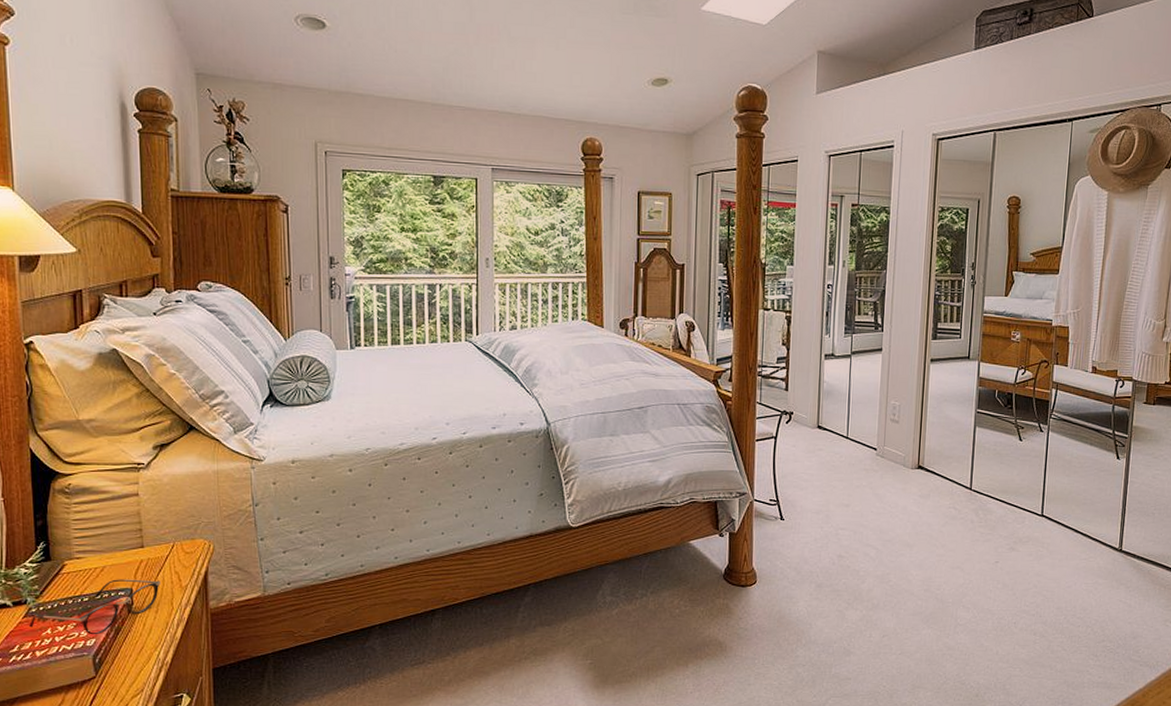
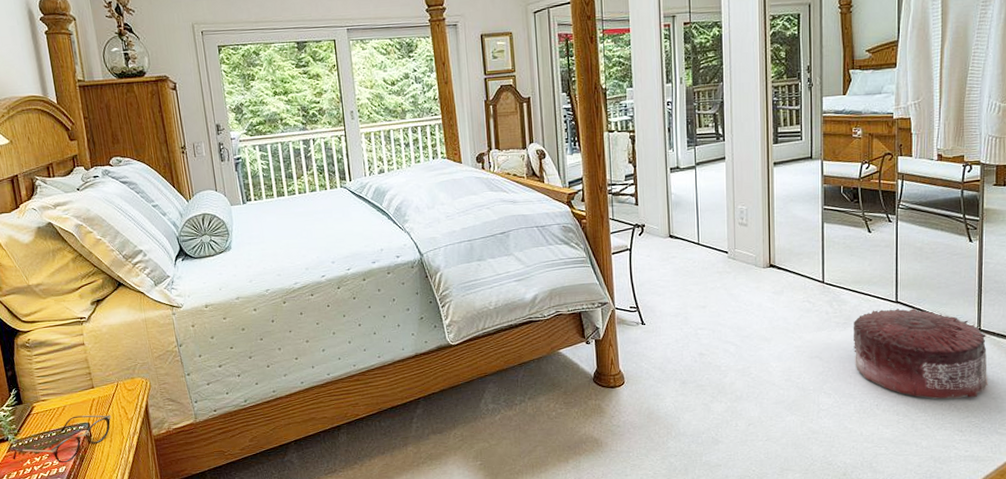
pouf: none [996,522,1127,621] -> present [853,307,988,399]

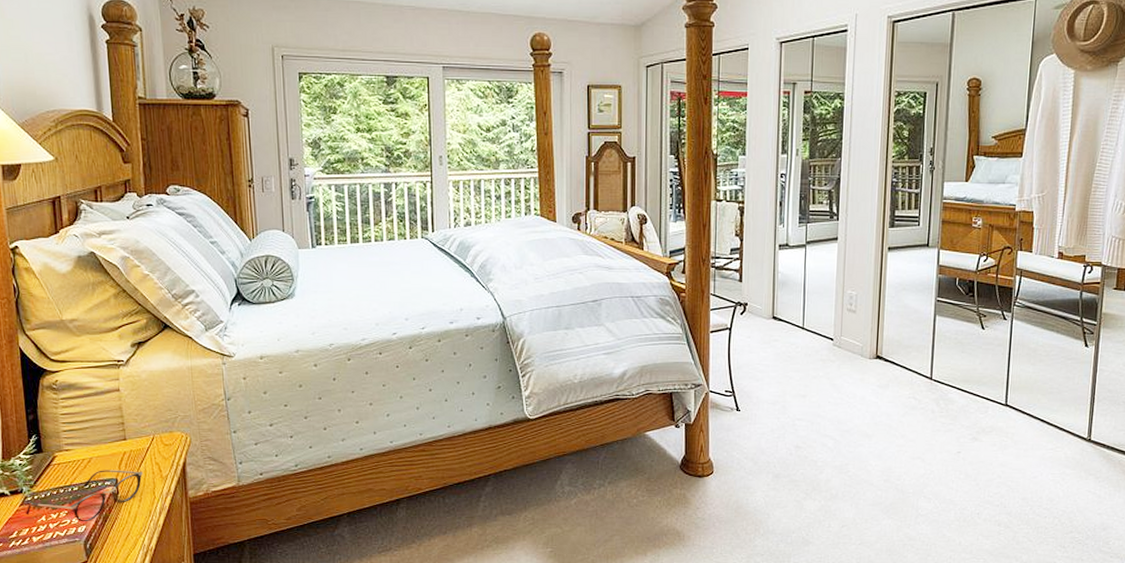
pouf: present [853,307,988,399] -> none [958,412,1096,512]

